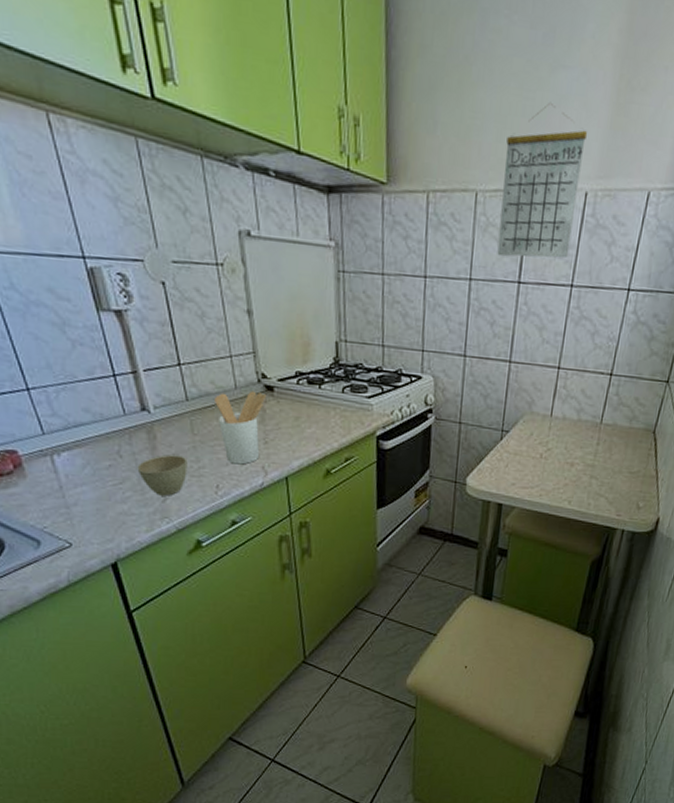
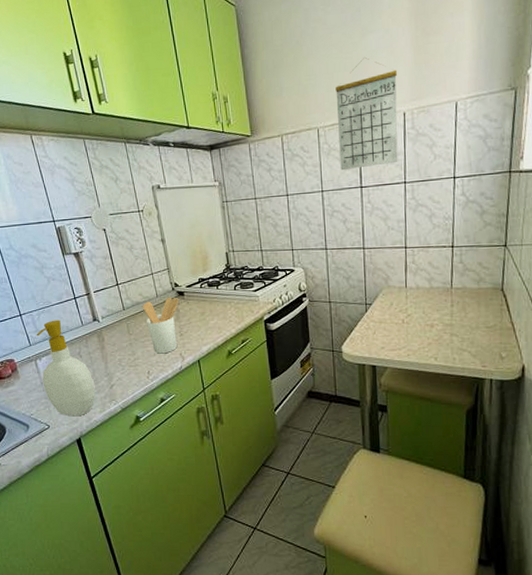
soap bottle: none [52,402,140,535] -> present [36,320,95,417]
cup: present [137,454,188,496] -> none [92,351,127,383]

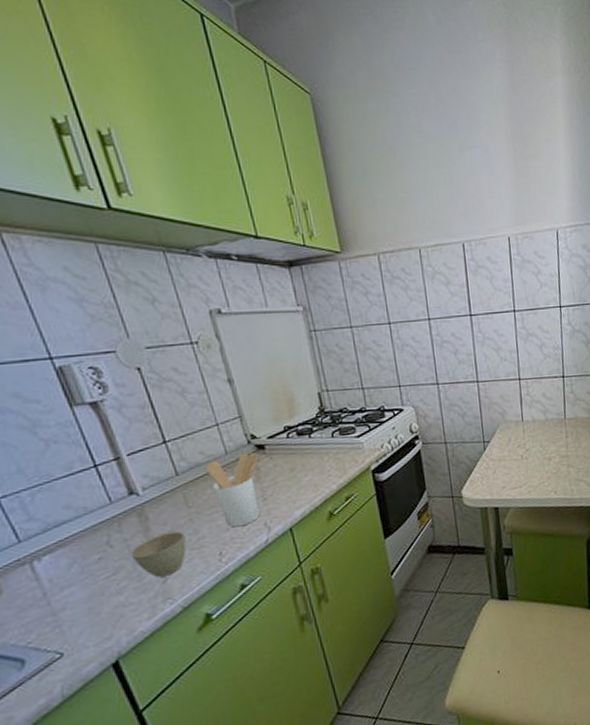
soap bottle: present [36,320,95,417] -> none [29,498,139,634]
cup: none [92,351,127,383] -> present [130,531,187,578]
calendar: present [335,56,398,171] -> none [436,173,506,297]

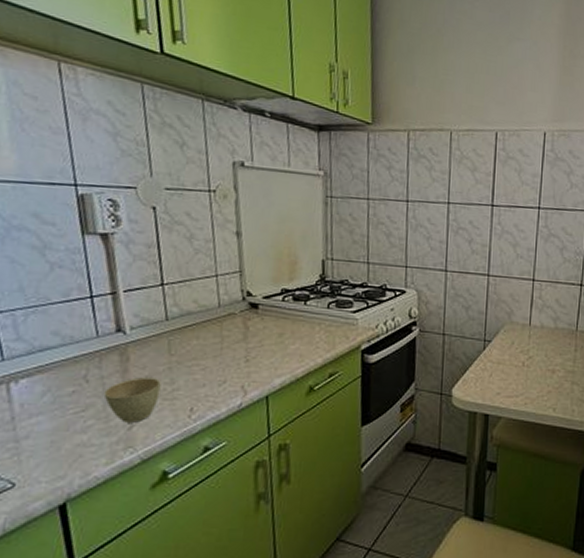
utensil holder: present [206,452,261,528] -> none [196,308,251,385]

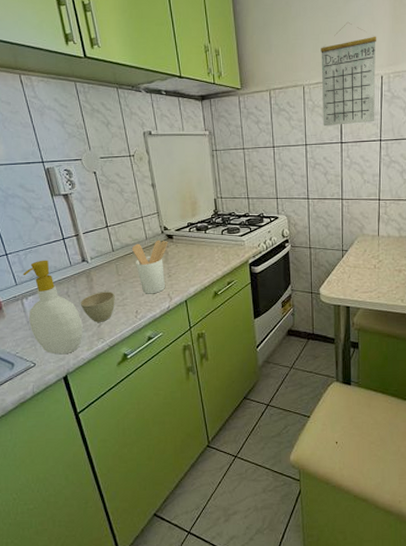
soap bottle: none [14,325,104,470] -> present [22,260,83,355]
utensil holder: none [196,308,251,385] -> present [132,240,168,294]
calendar: none [471,64,542,185] -> present [321,21,377,127]

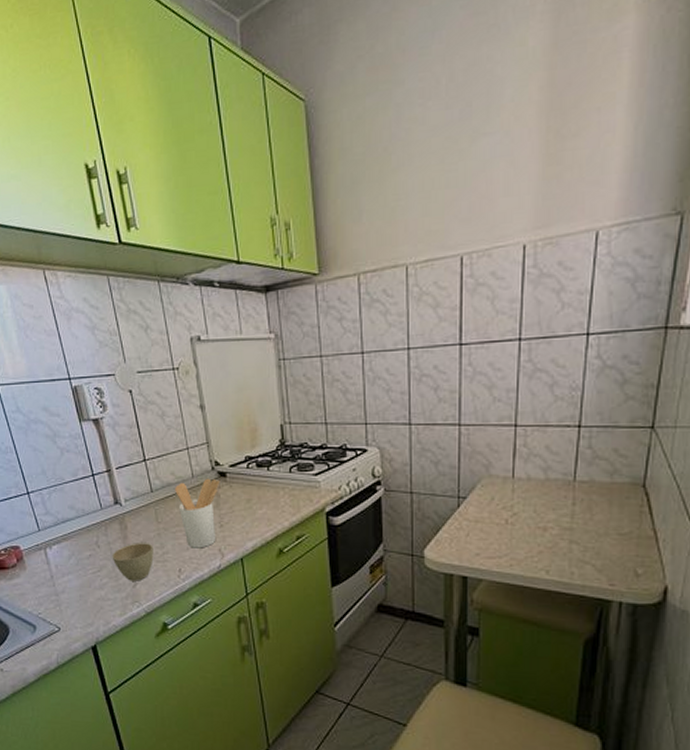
soap bottle: present [22,260,83,355] -> none [46,501,115,619]
calendar: present [321,21,377,127] -> none [433,168,519,322]

